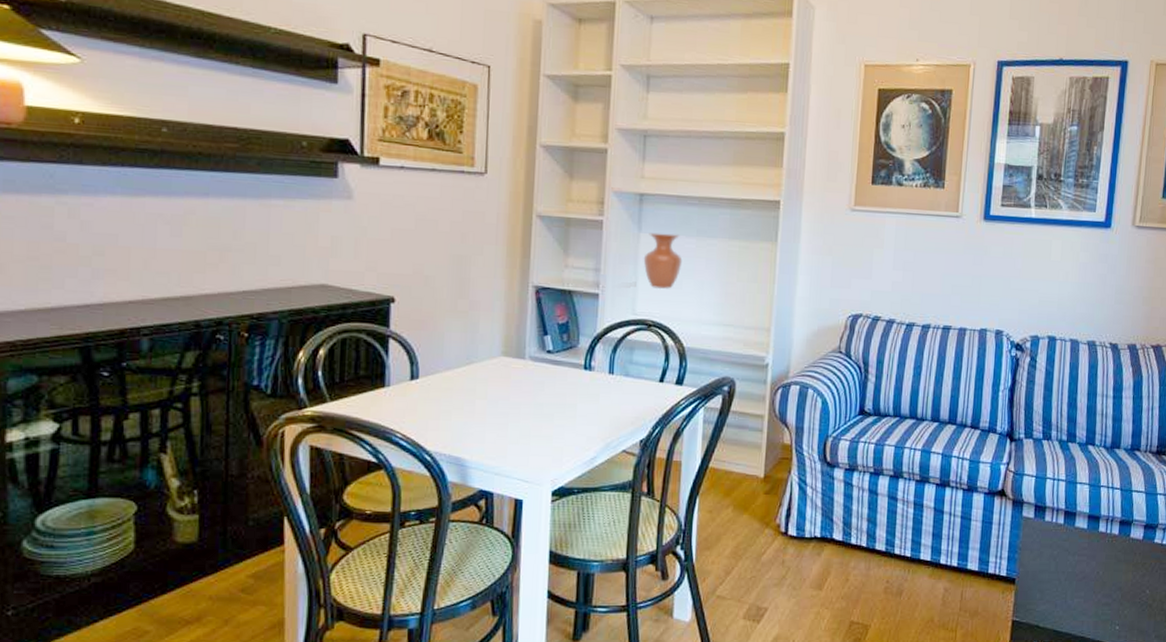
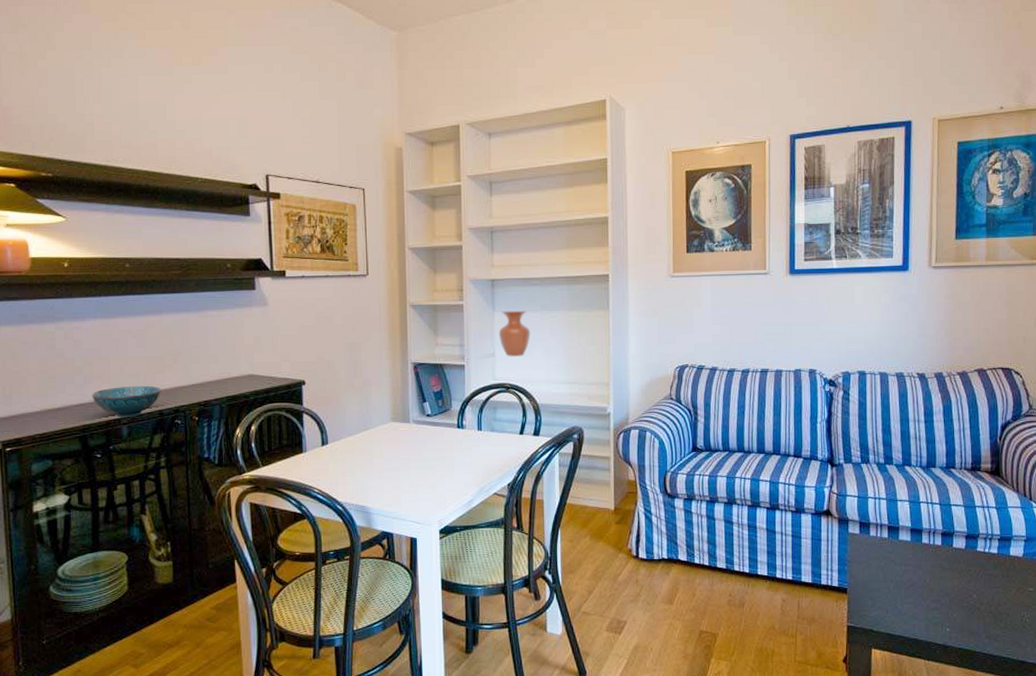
decorative bowl: none [101,286,200,328] -> present [92,385,162,418]

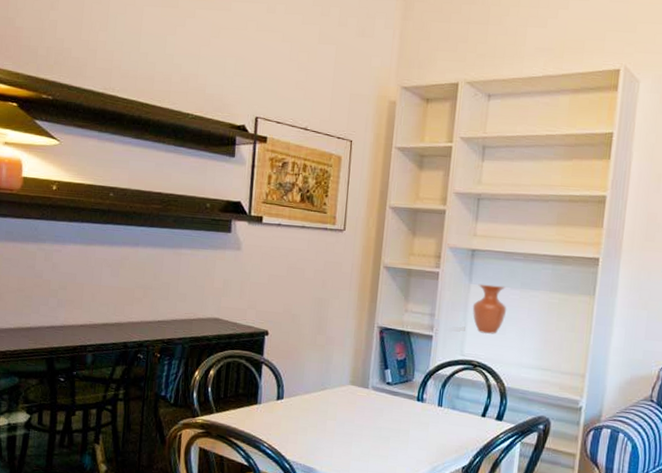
decorative bowl: present [92,385,162,418] -> none [63,314,129,346]

